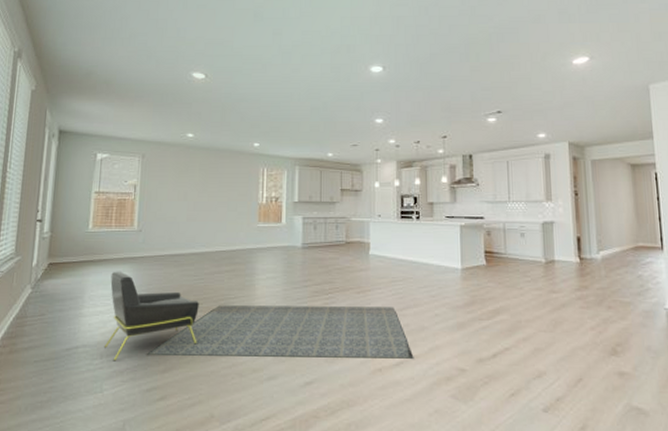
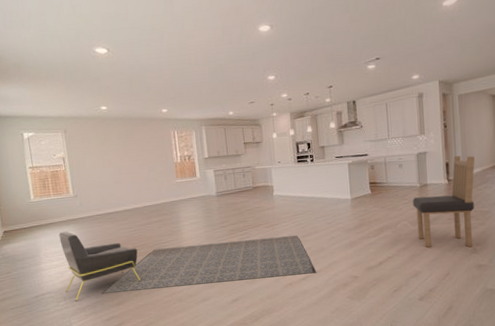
dining chair: none [536,230,613,347] -> present [412,155,475,248]

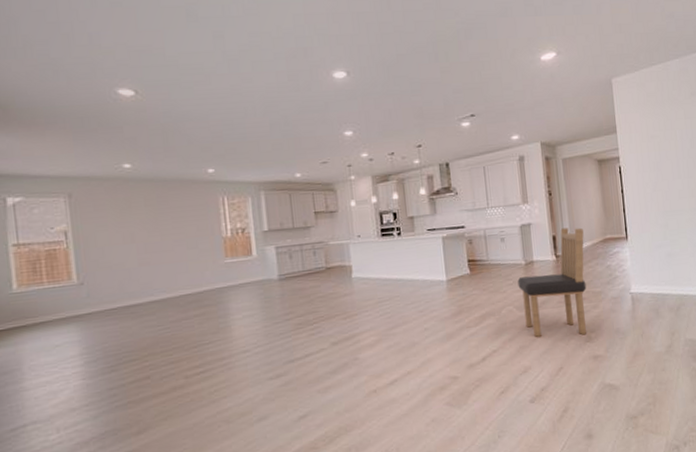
armchair: present [59,231,141,302] -> none [53,332,173,433]
area rug: present [102,235,317,294] -> none [114,327,408,419]

